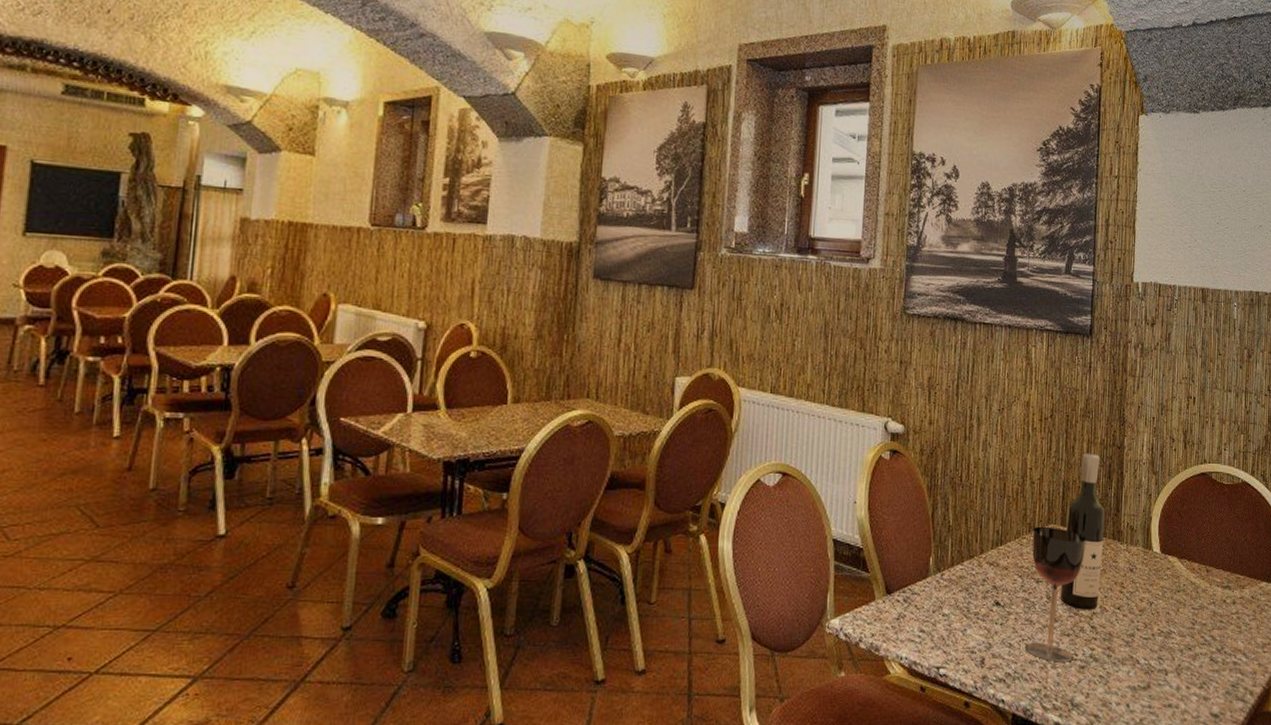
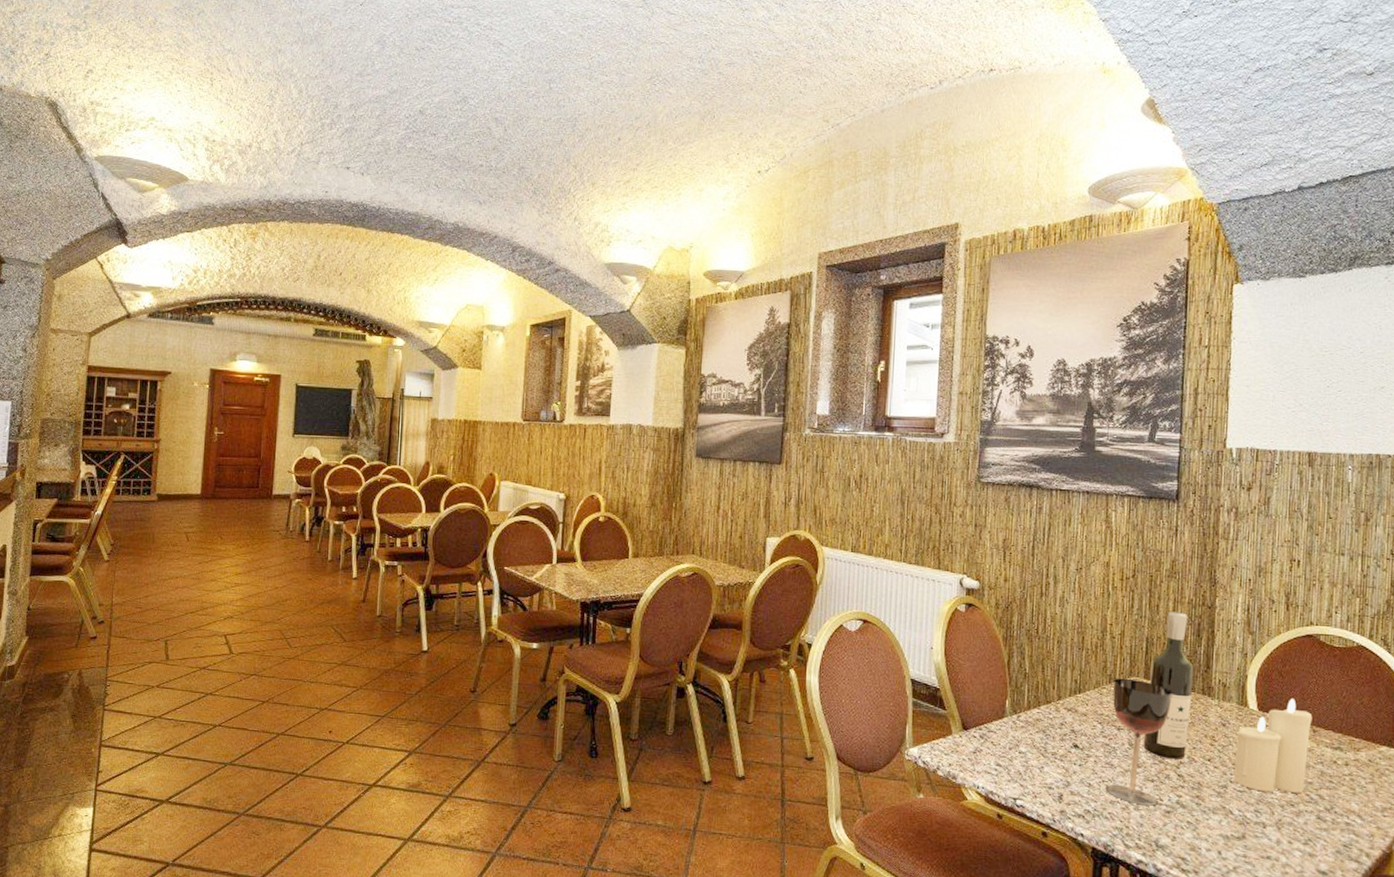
candle: none [1140,538,1206,638] -> present [1233,698,1313,793]

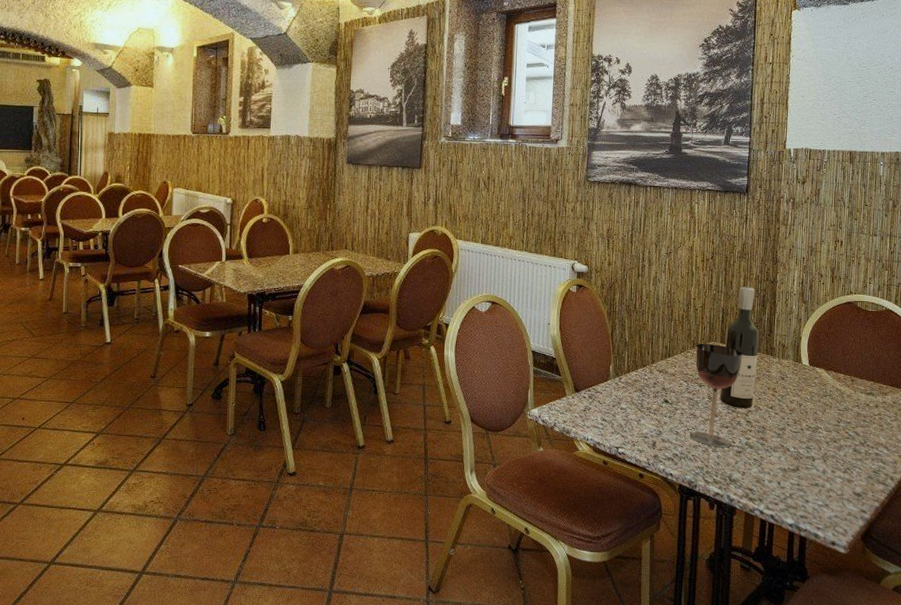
candle: present [1233,698,1313,793] -> none [790,354,851,432]

